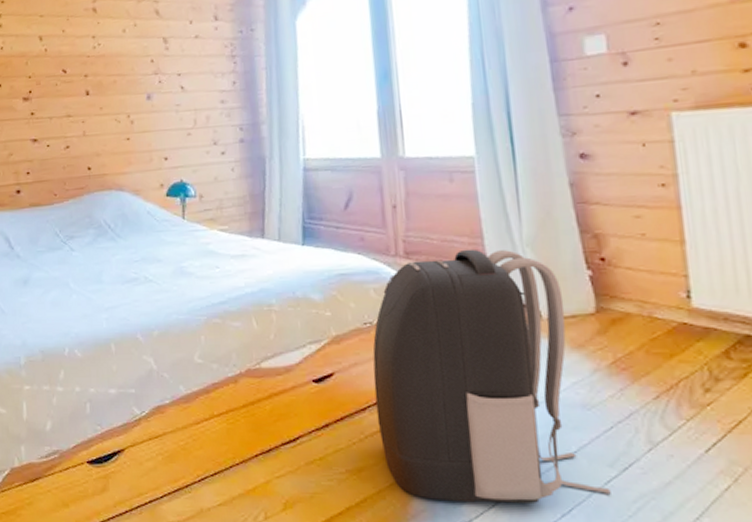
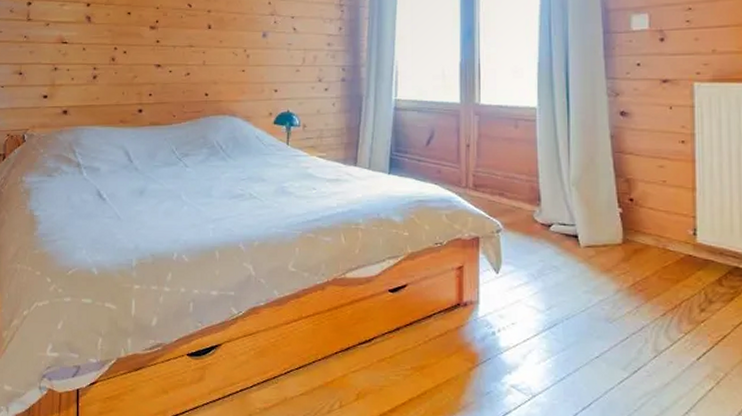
backpack: present [372,249,611,503] -> none [440,185,622,398]

